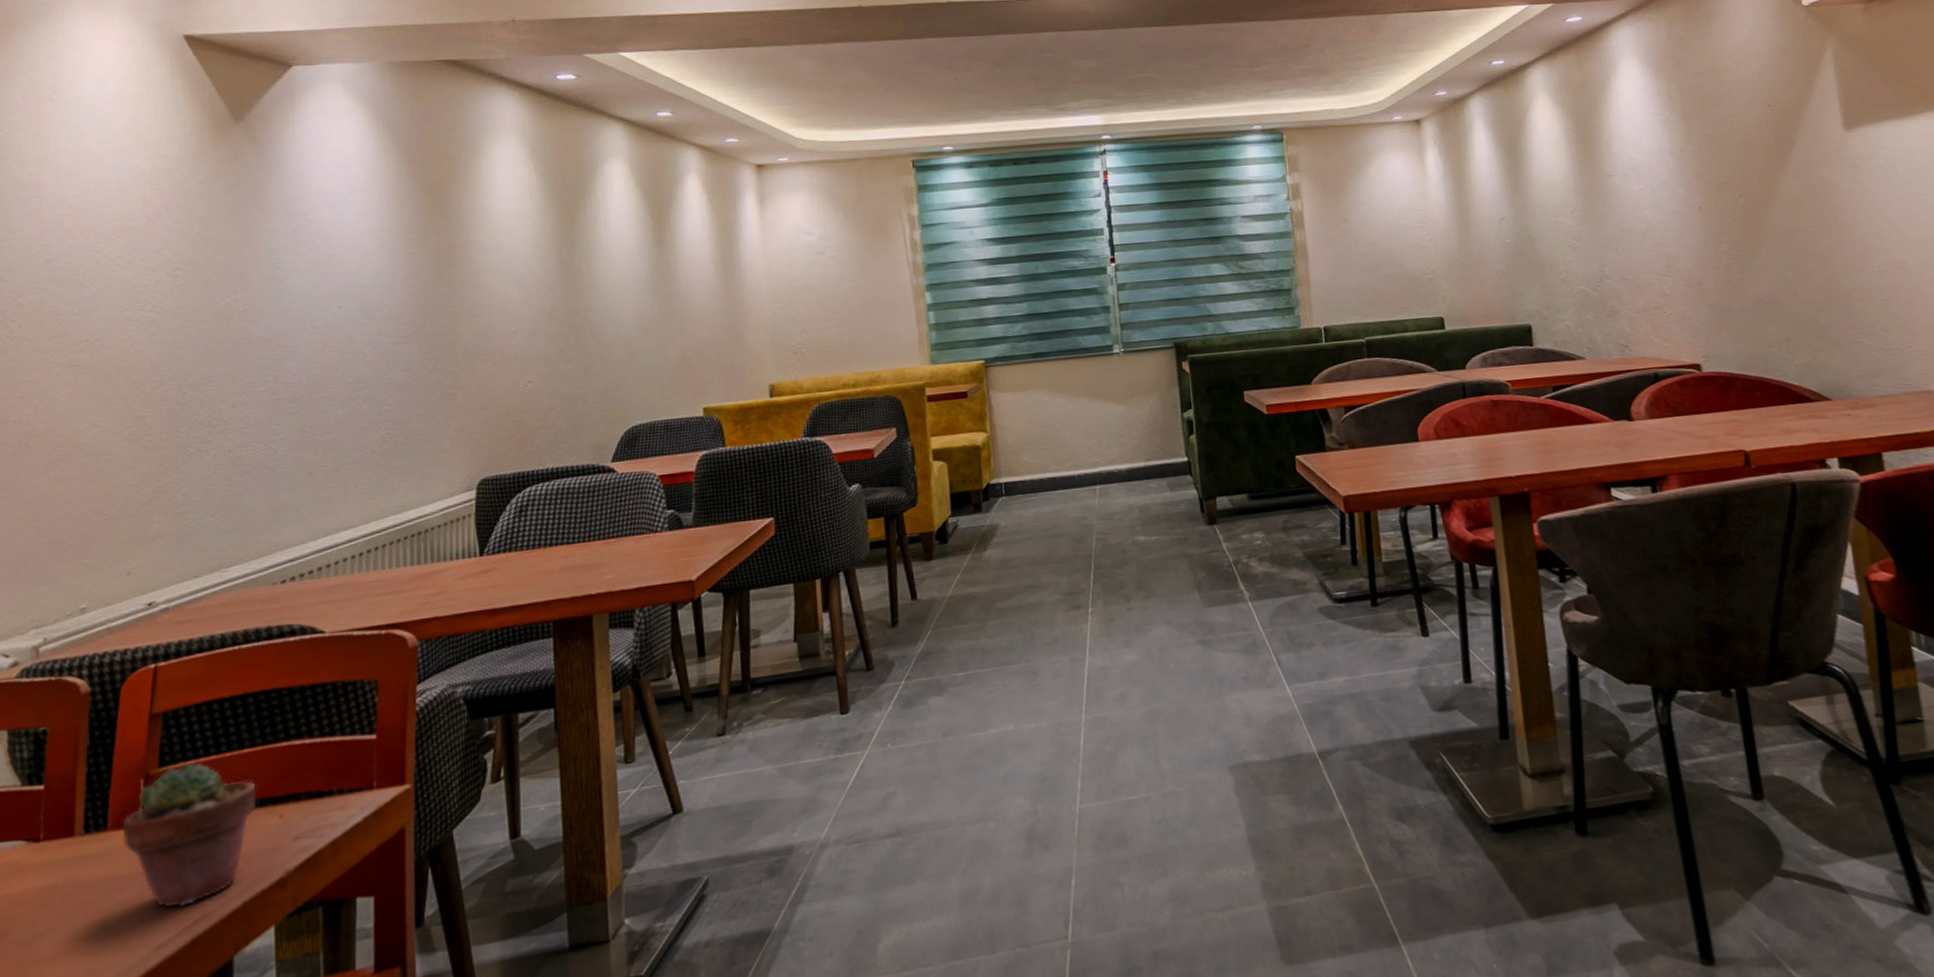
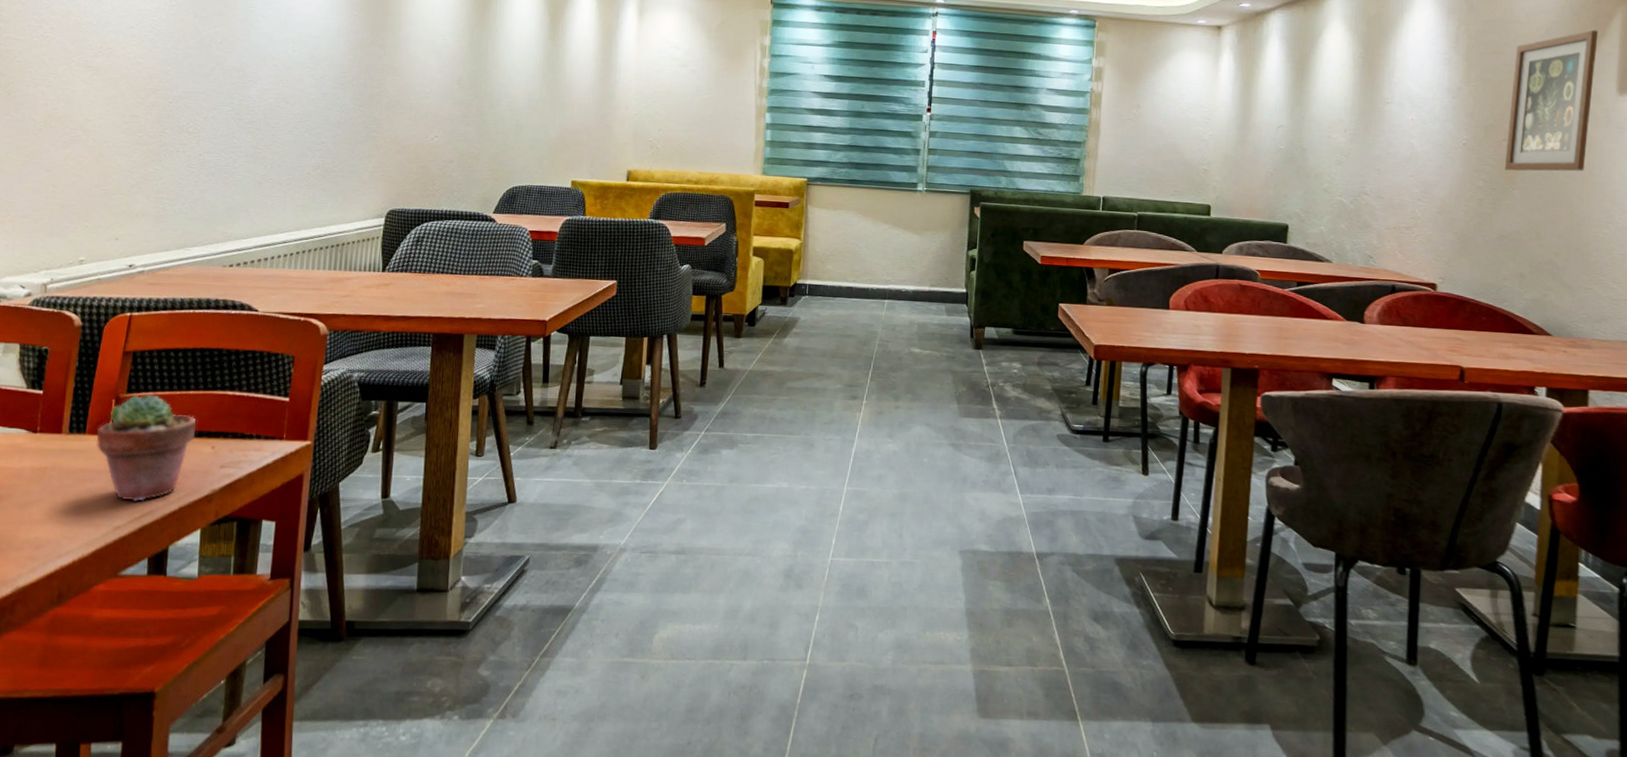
wall art: none [1732,67,1828,229] -> present [1505,30,1599,172]

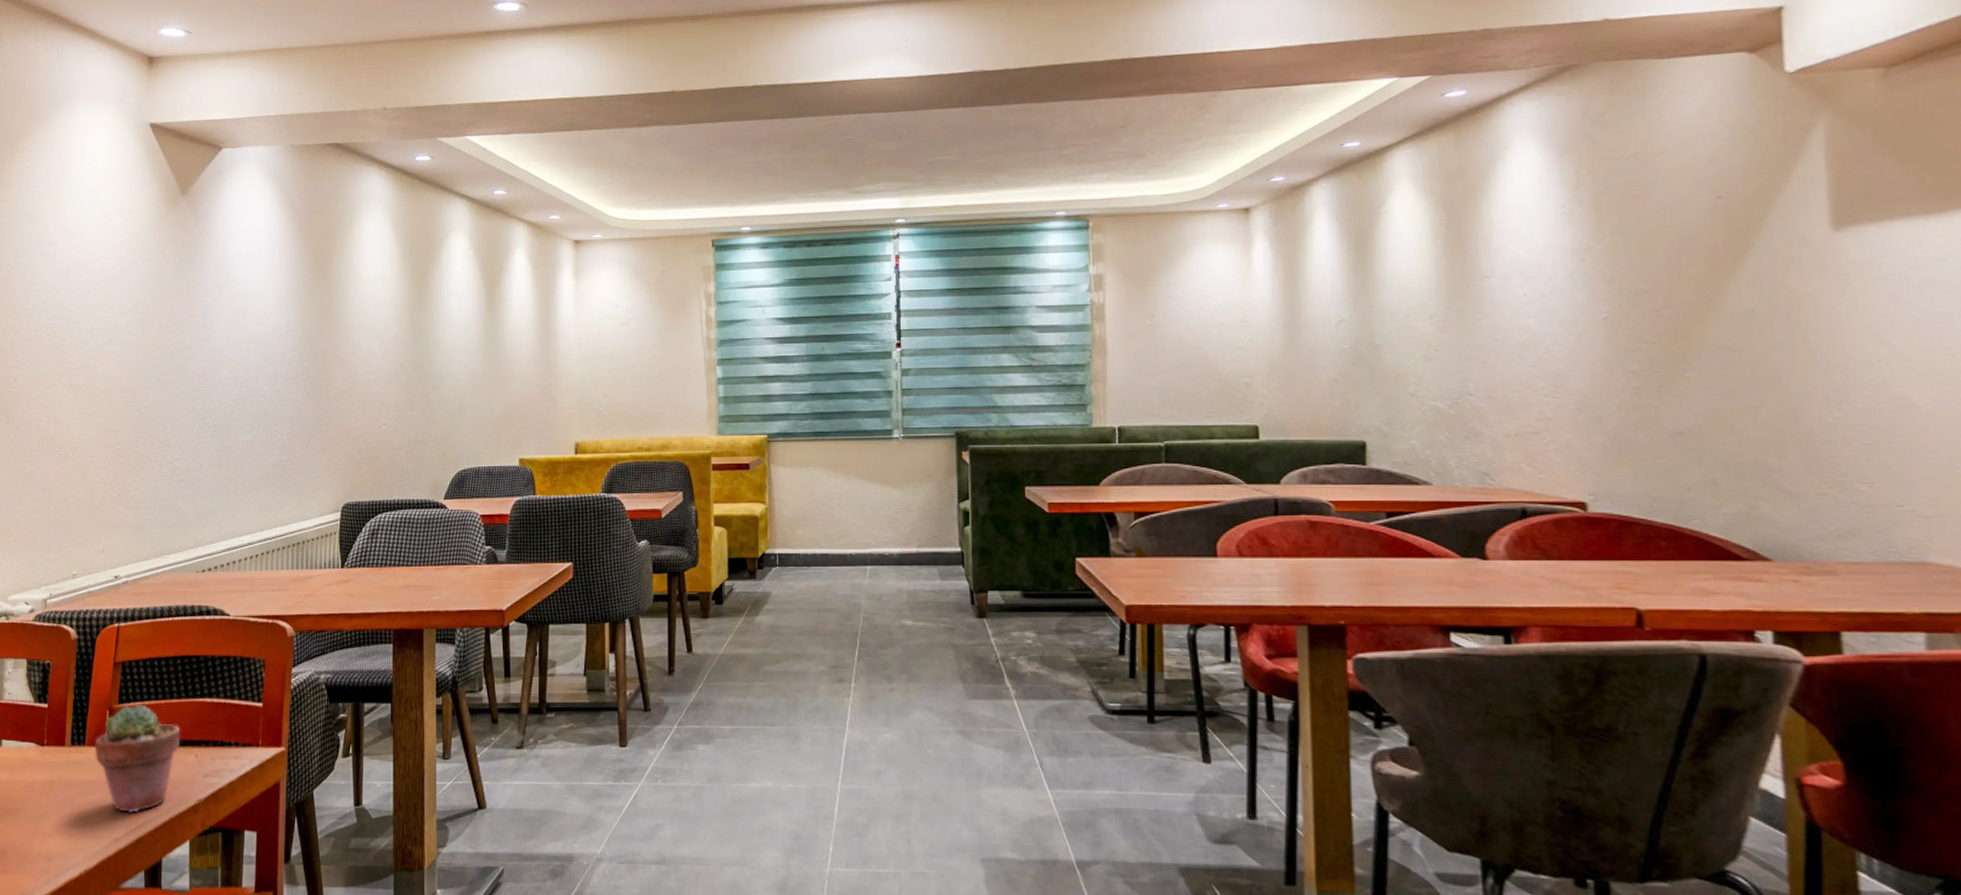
wall art: present [1505,30,1599,172] -> none [1666,149,1793,347]

